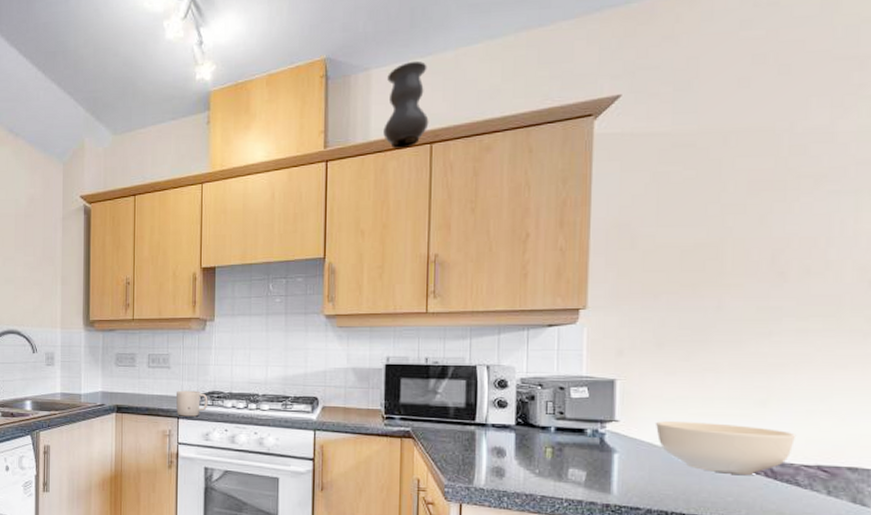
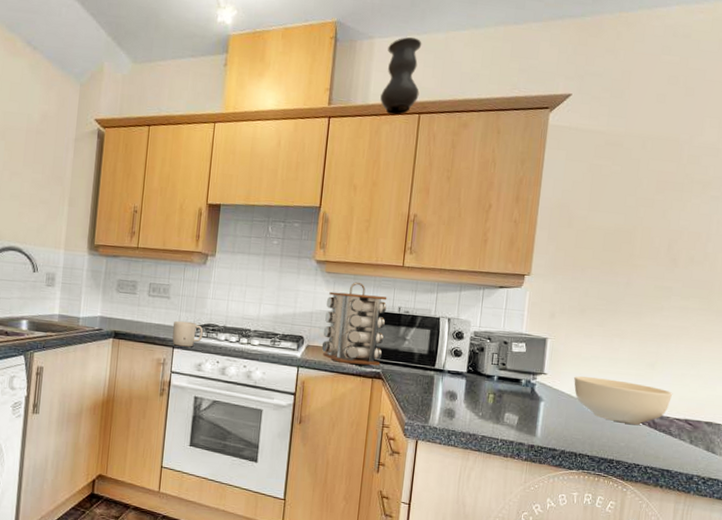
spice rack: none [339,334,411,425] -> present [321,282,387,366]

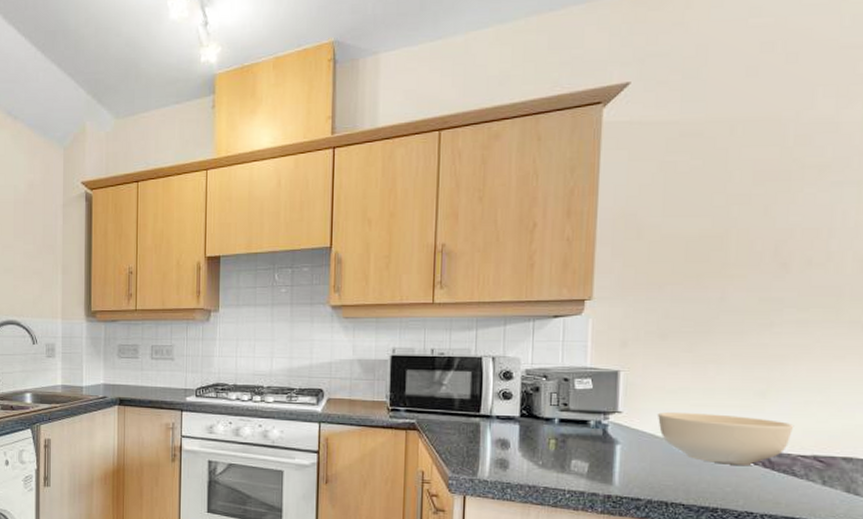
mug: present [172,320,204,347] -> none [179,382,212,409]
spice rack: present [321,282,387,366] -> none [344,325,417,417]
vase: present [380,36,422,116] -> none [392,45,438,136]

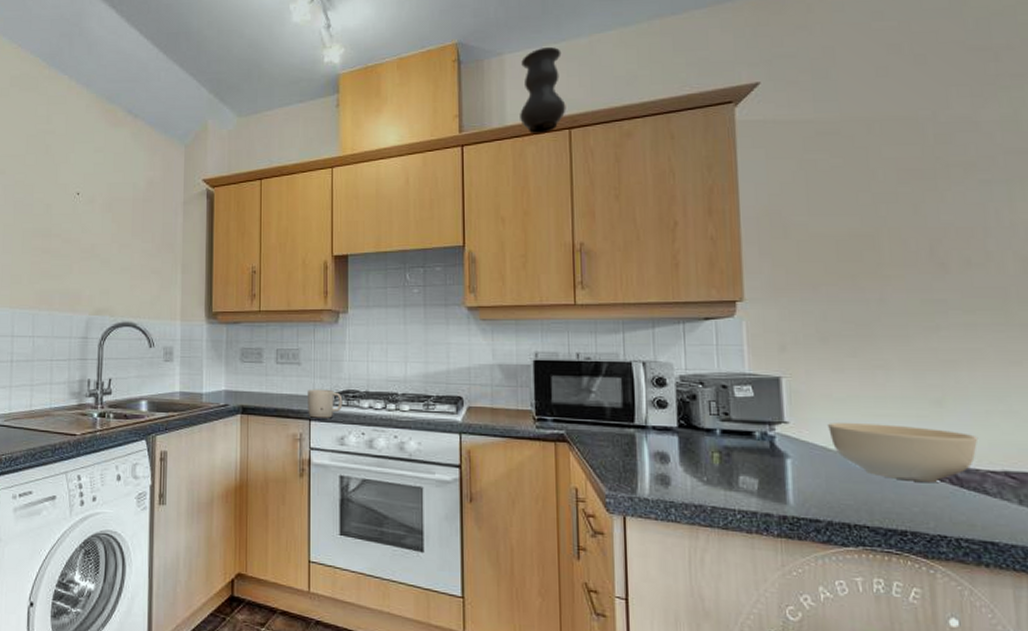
mug: none [179,382,212,409] -> present [307,389,343,418]
vase: none [392,45,438,136] -> present [520,46,566,135]

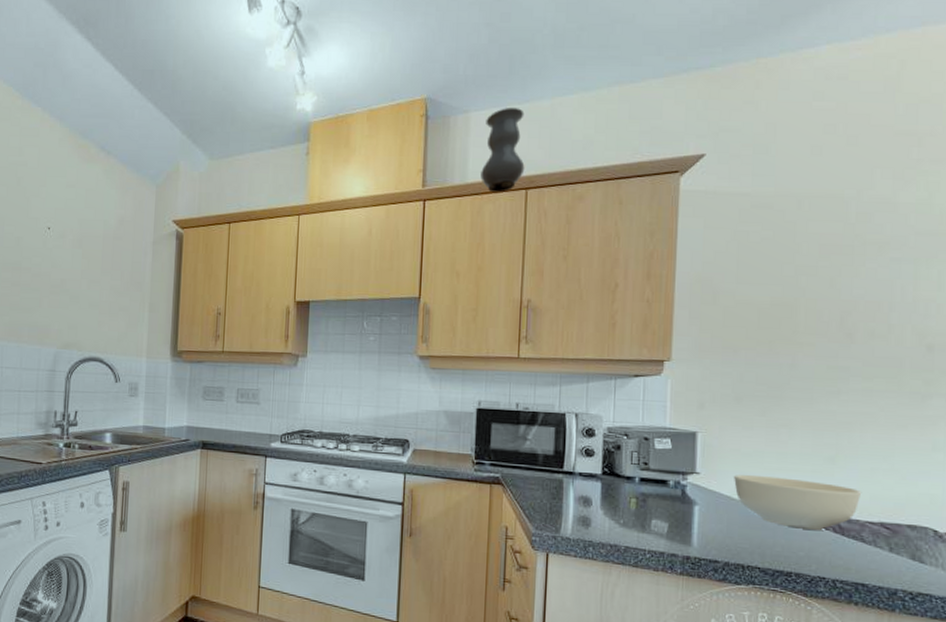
mug: present [307,389,343,418] -> none [264,427,298,456]

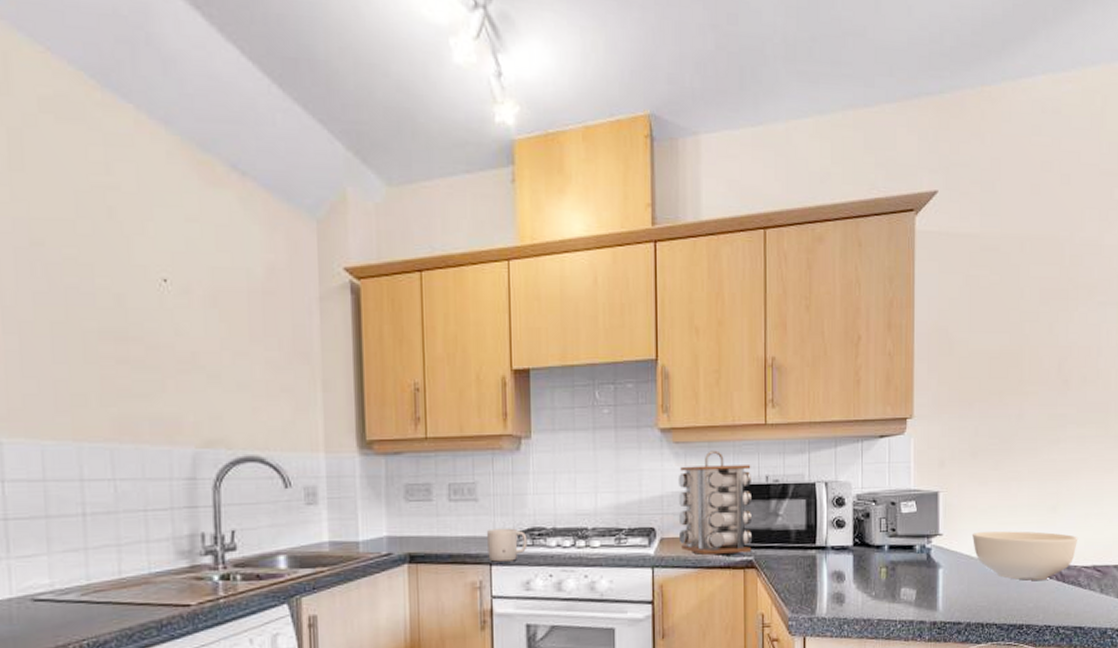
mug: none [264,427,298,456] -> present [486,528,528,562]
spice rack: none [430,377,502,471] -> present [677,450,752,556]
vase: present [480,107,525,193] -> none [715,129,762,233]

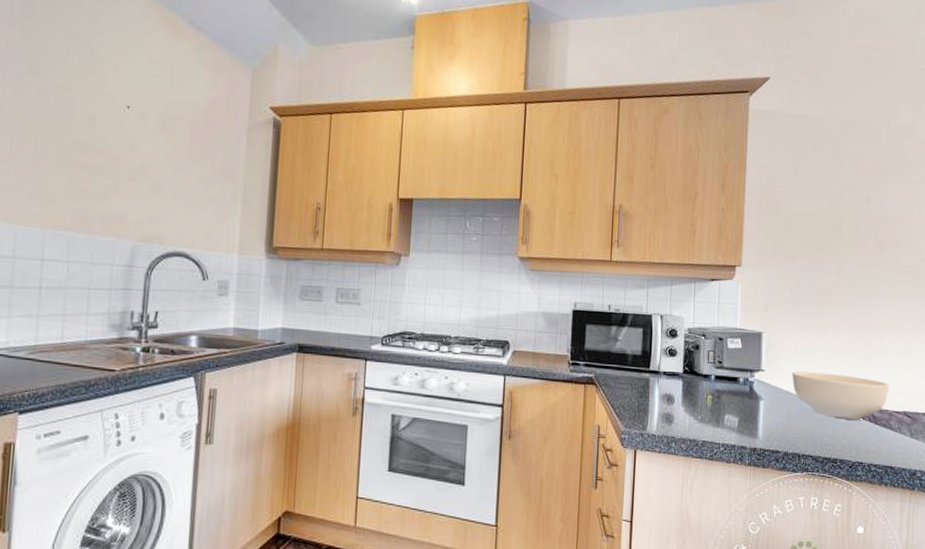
mug: present [486,528,528,562] -> none [364,329,399,359]
spice rack: present [677,450,752,556] -> none [529,279,596,371]

